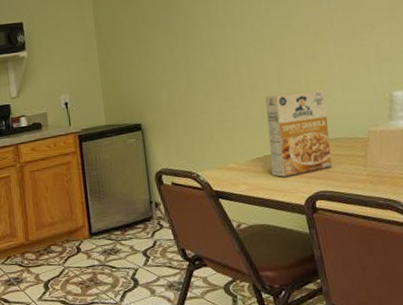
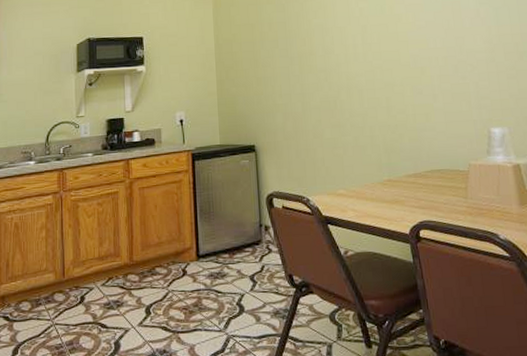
cereal box: present [264,89,333,177] -> none [374,122,436,205]

